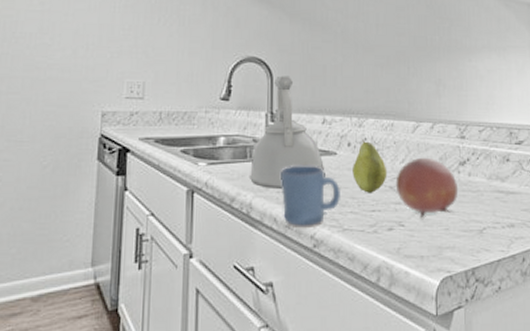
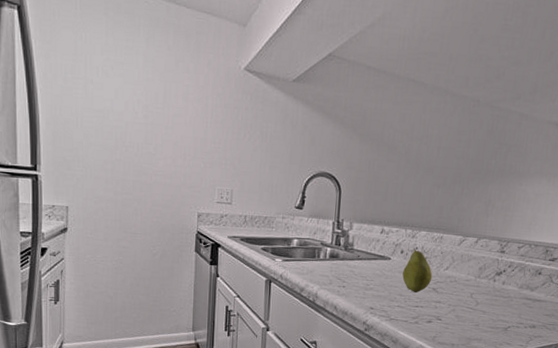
kettle: present [250,75,325,190] -> none [317,190,380,285]
mug: present [280,164,340,229] -> none [341,265,391,317]
fruit: present [395,157,459,217] -> none [438,266,492,314]

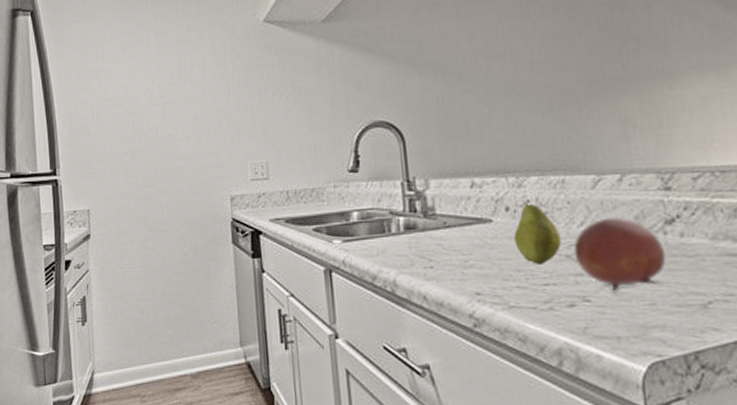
fruit: none [438,266,492,314] -> present [573,217,667,290]

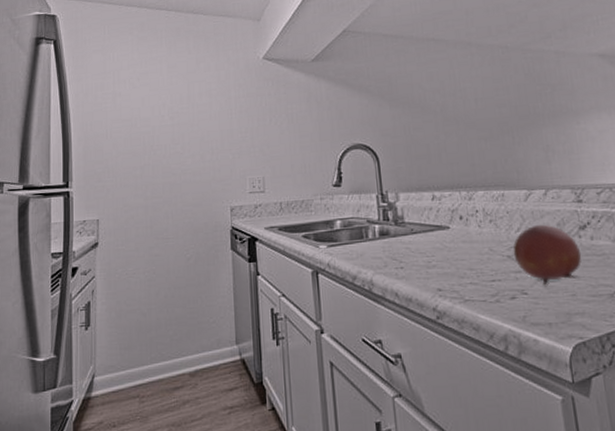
fruit: present [514,200,562,266] -> none [467,211,504,265]

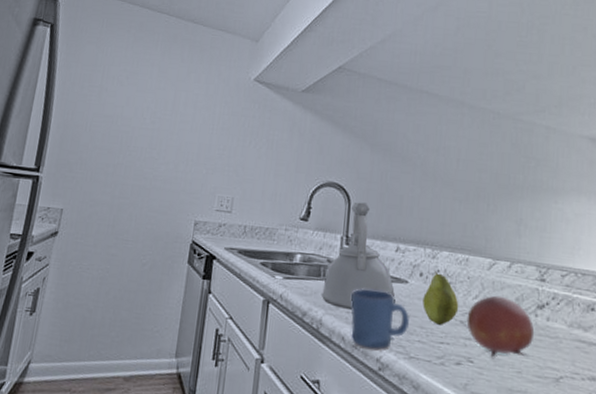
kettle: none [367,158,441,266] -> present [322,202,396,311]
mug: none [396,240,458,302] -> present [350,288,409,352]
fruit: none [467,211,504,265] -> present [422,270,459,326]

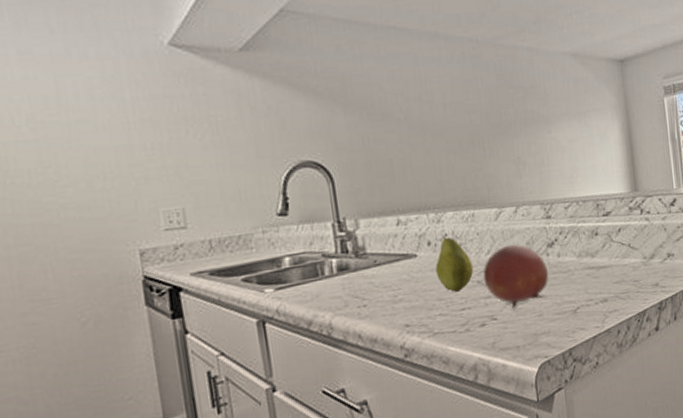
kettle: present [322,202,396,311] -> none [324,177,408,306]
mug: present [350,288,409,352] -> none [357,271,427,342]

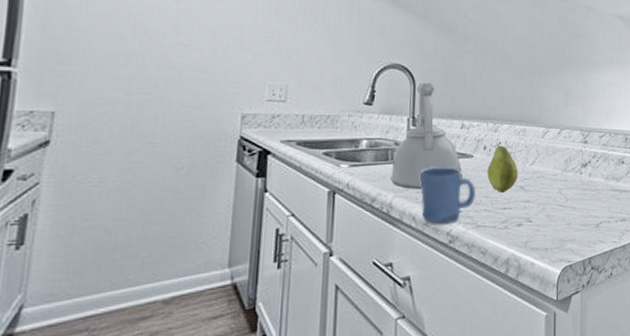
kettle: none [324,177,408,306] -> present [391,82,462,190]
mug: none [357,271,427,342] -> present [419,166,476,226]
fruit: present [483,244,549,308] -> none [525,160,580,214]

